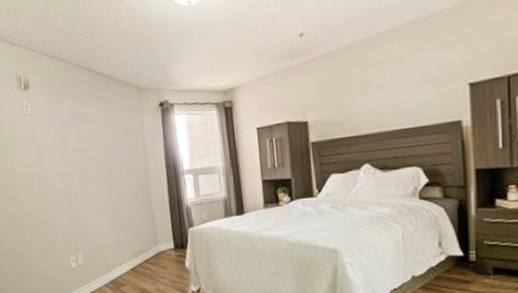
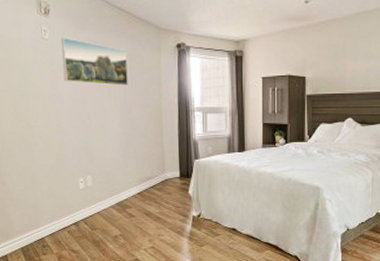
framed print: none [42,110,112,157] -> present [60,37,128,86]

